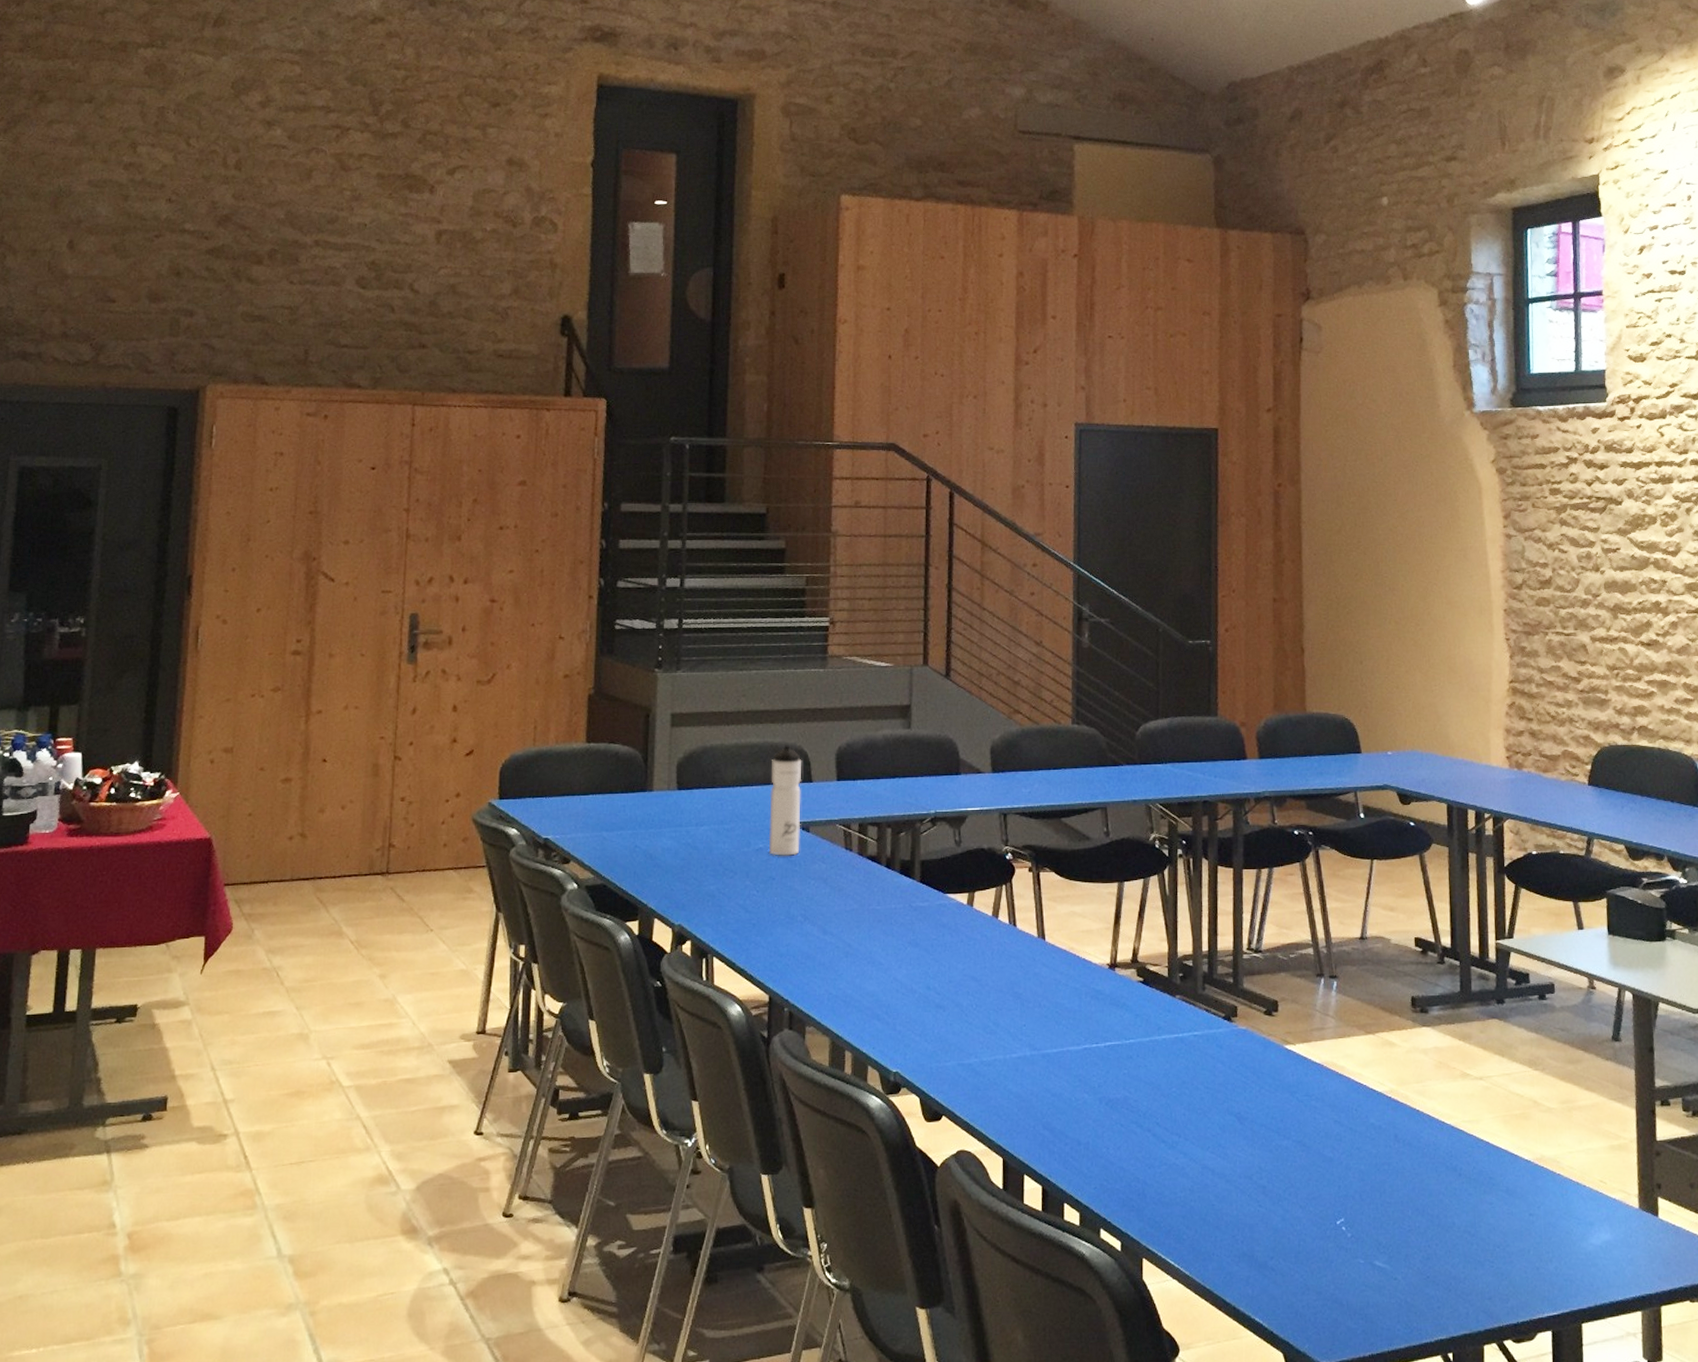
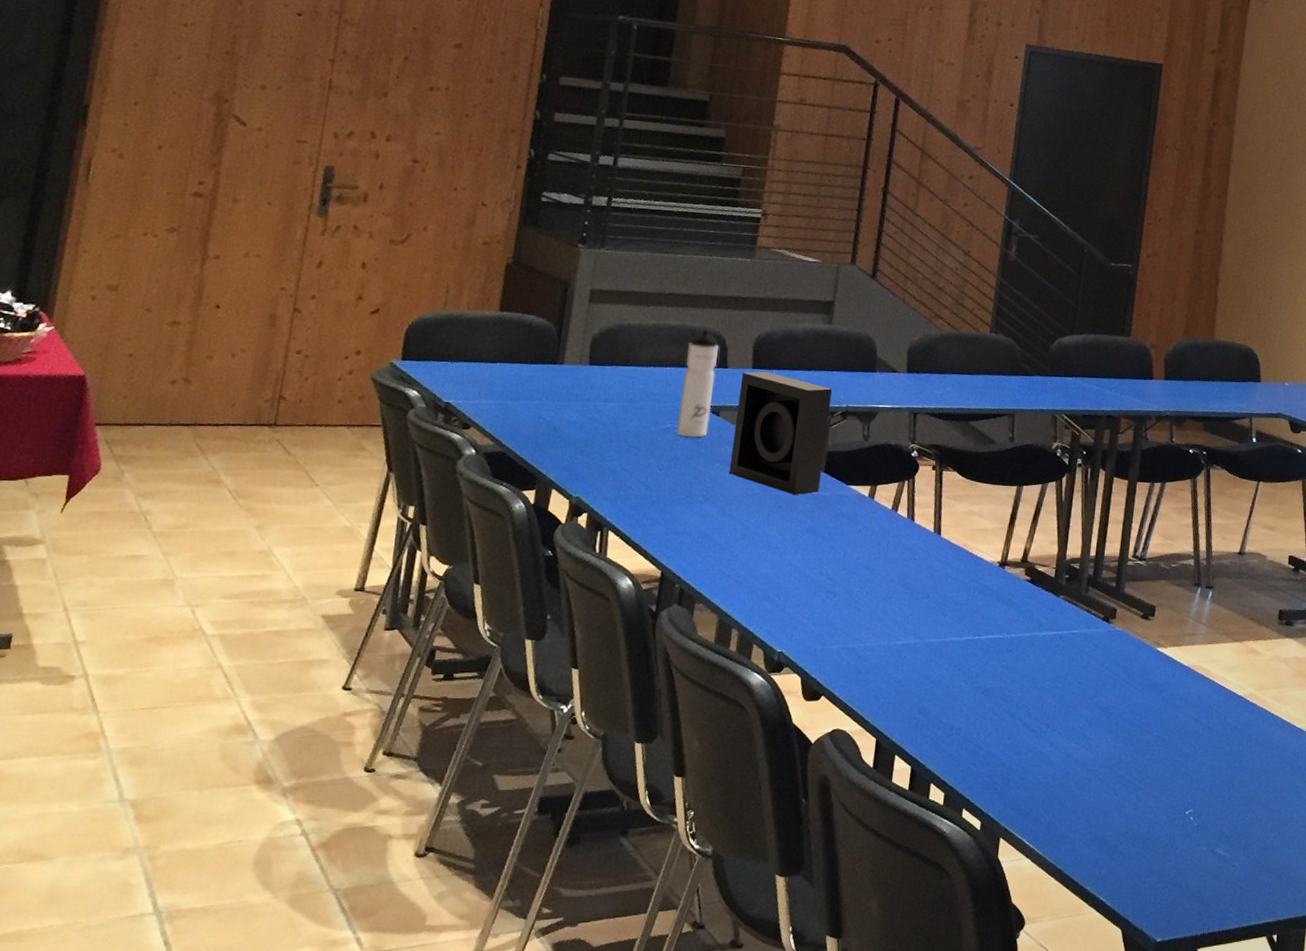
speaker: none [825,782,919,907] -> present [729,371,833,495]

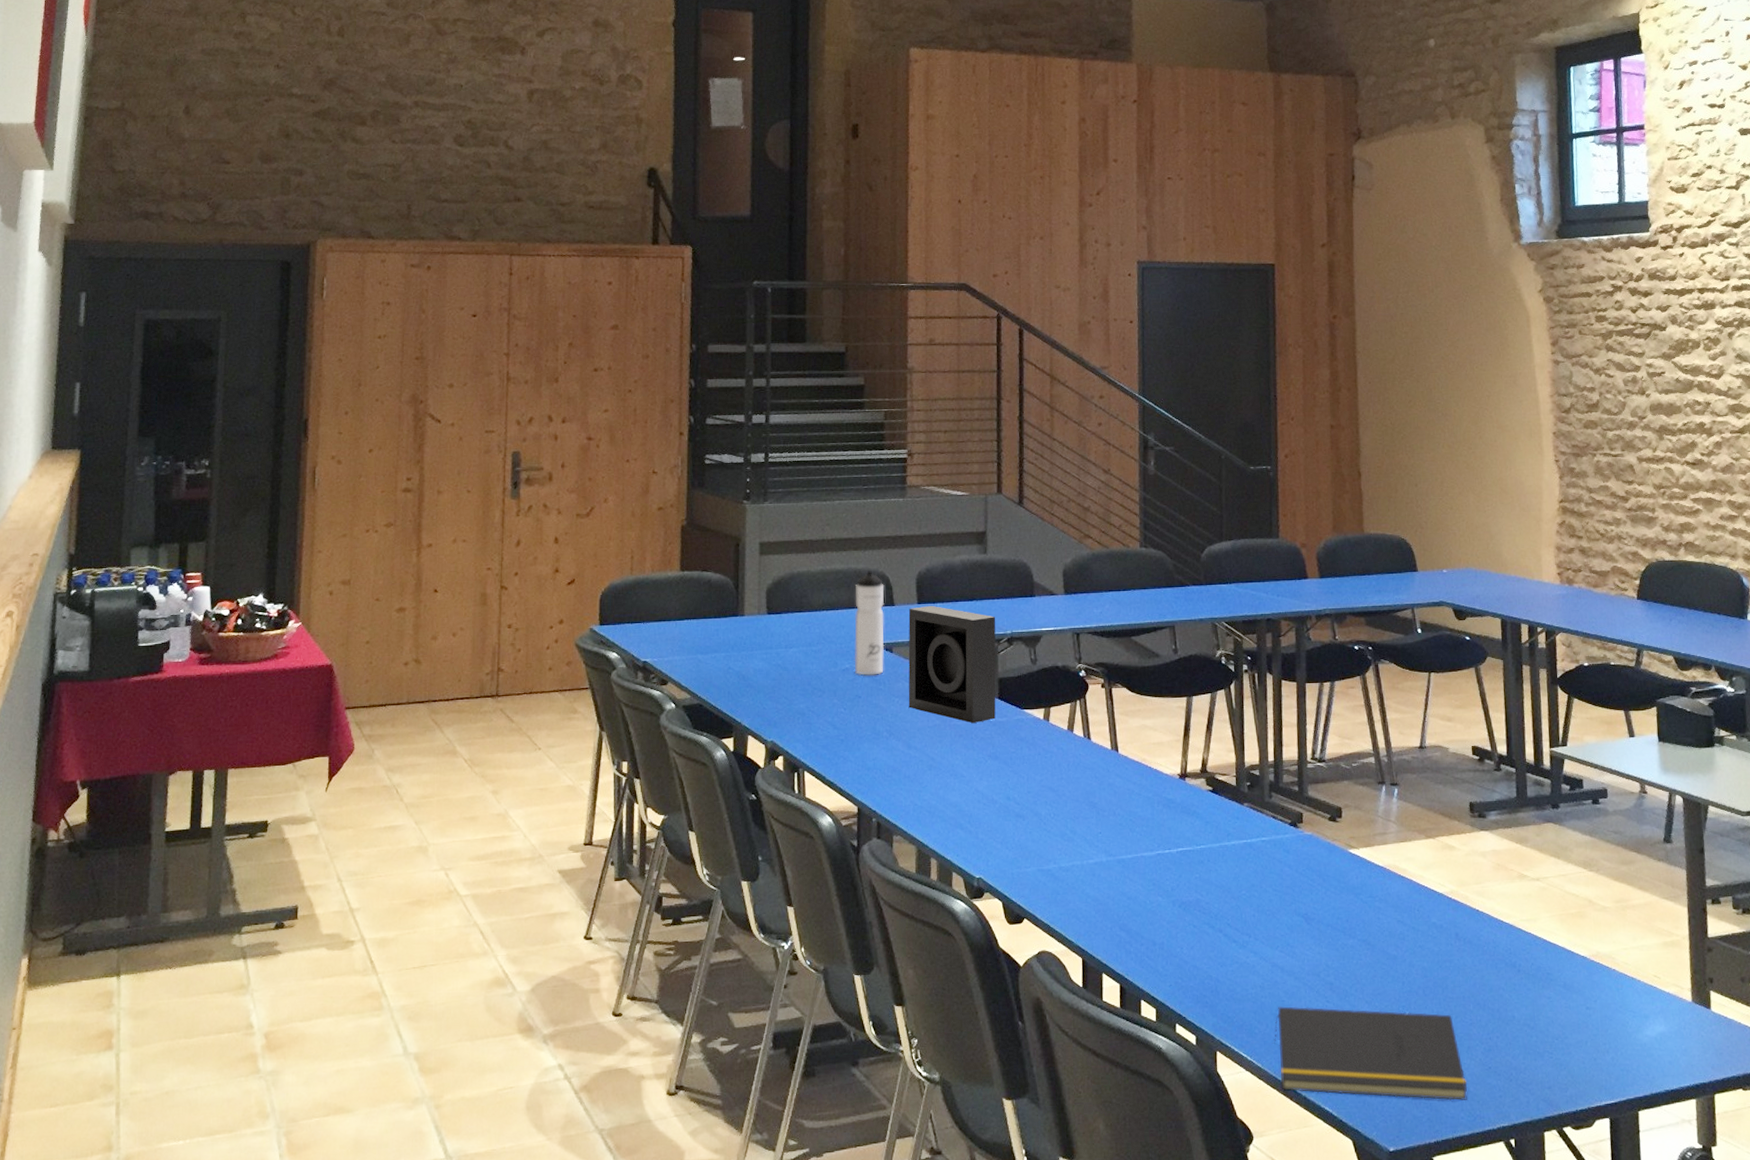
notepad: none [1058,797,1240,896] -> present [1274,1006,1468,1101]

